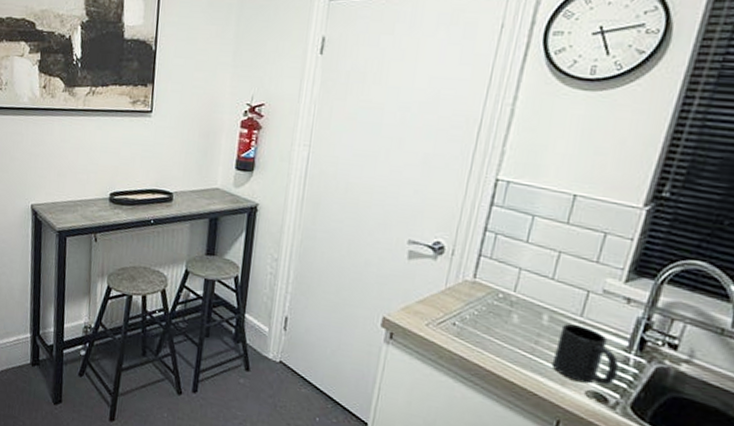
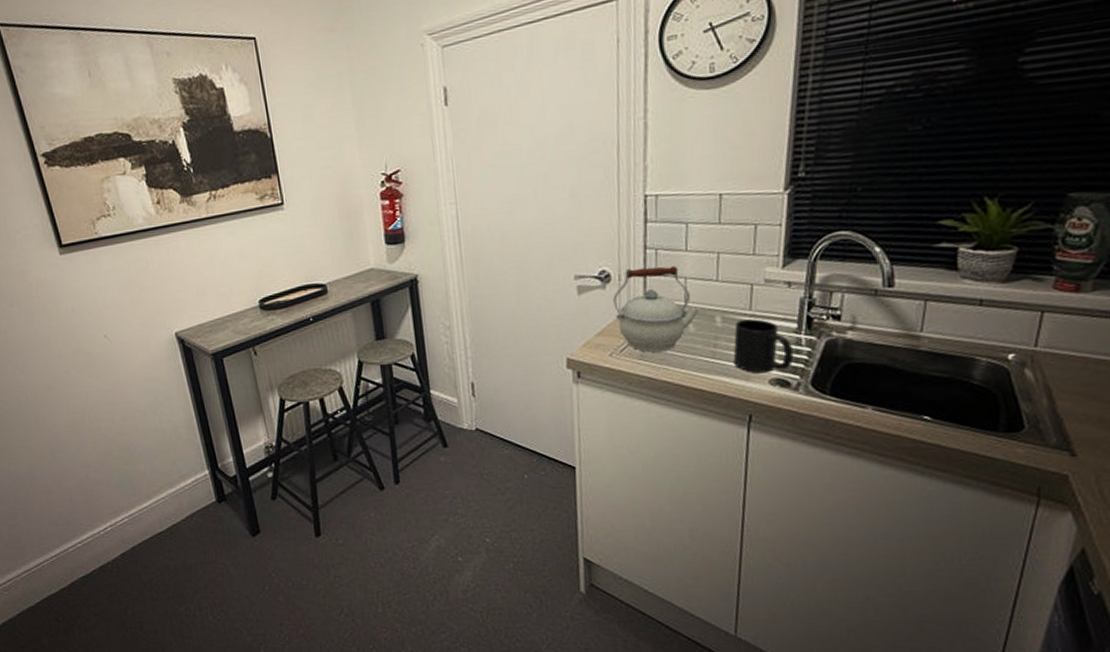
kettle: none [441,246,529,336] -> present [613,266,700,353]

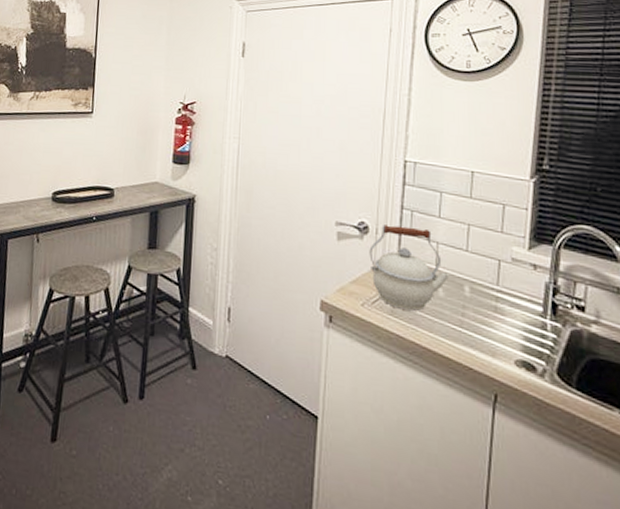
mug: present [733,319,794,373] -> none [480,293,540,353]

